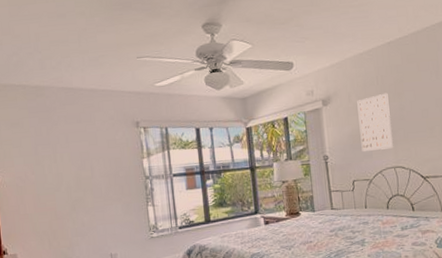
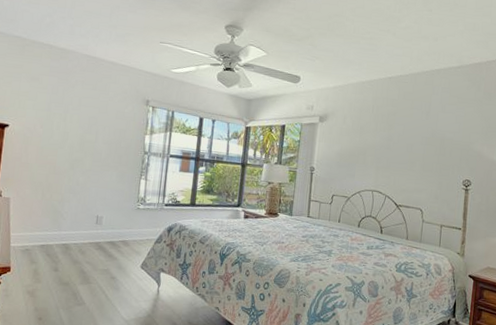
wall art: present [357,93,393,152] -> none [346,122,380,173]

